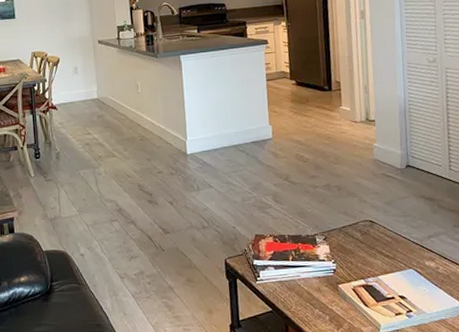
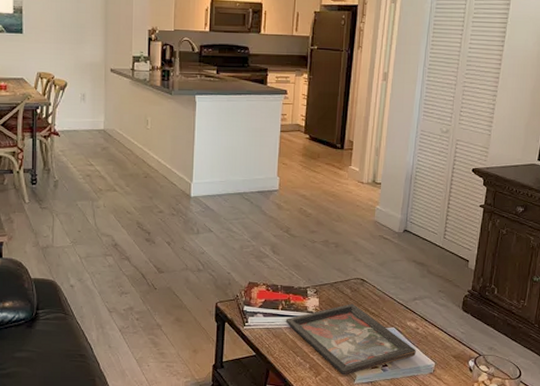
decorative tray: none [298,247,441,325] -> present [285,303,416,375]

